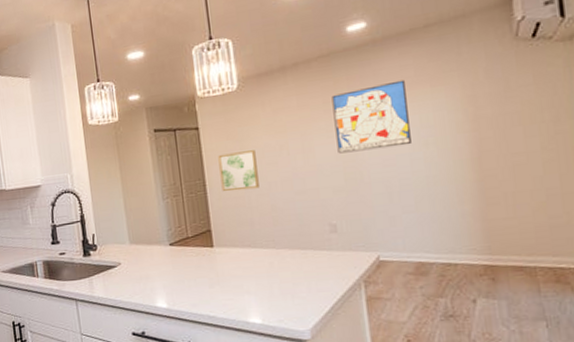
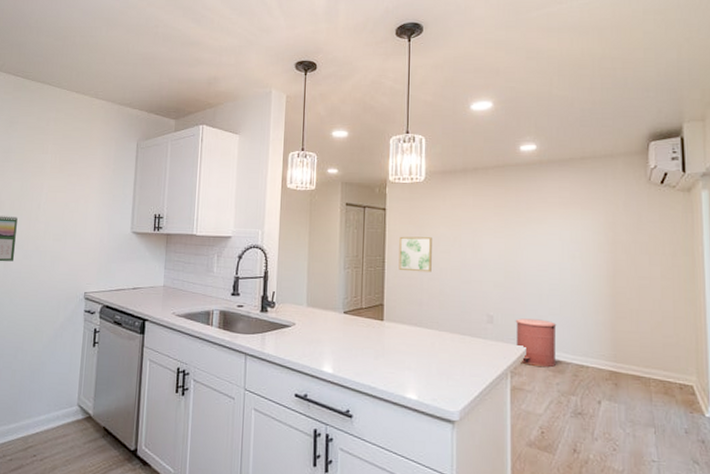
wall art: present [331,79,411,154] -> none [502,199,562,255]
trash can: none [363,220,417,272] -> present [515,318,557,367]

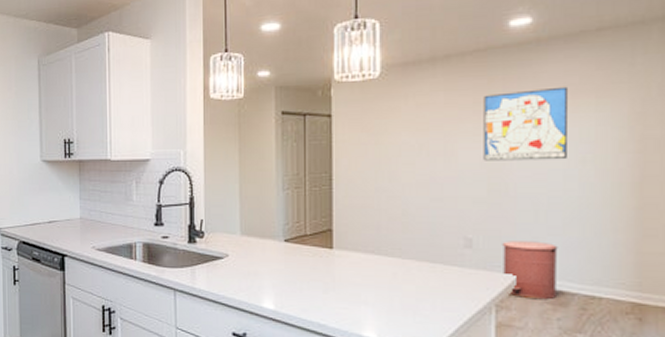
wall art: present [398,236,432,273] -> none [349,146,391,190]
wall art: none [502,199,562,255] -> present [483,86,567,161]

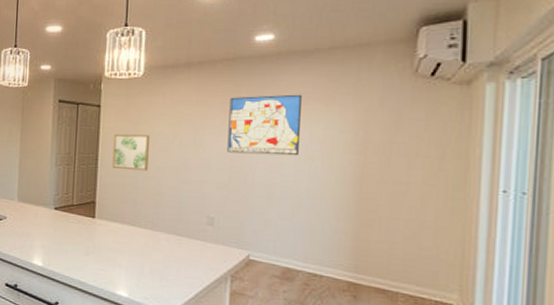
wall art: none [349,146,391,190] -> present [112,134,150,171]
trash can: present [501,241,558,299] -> none [239,221,287,274]

